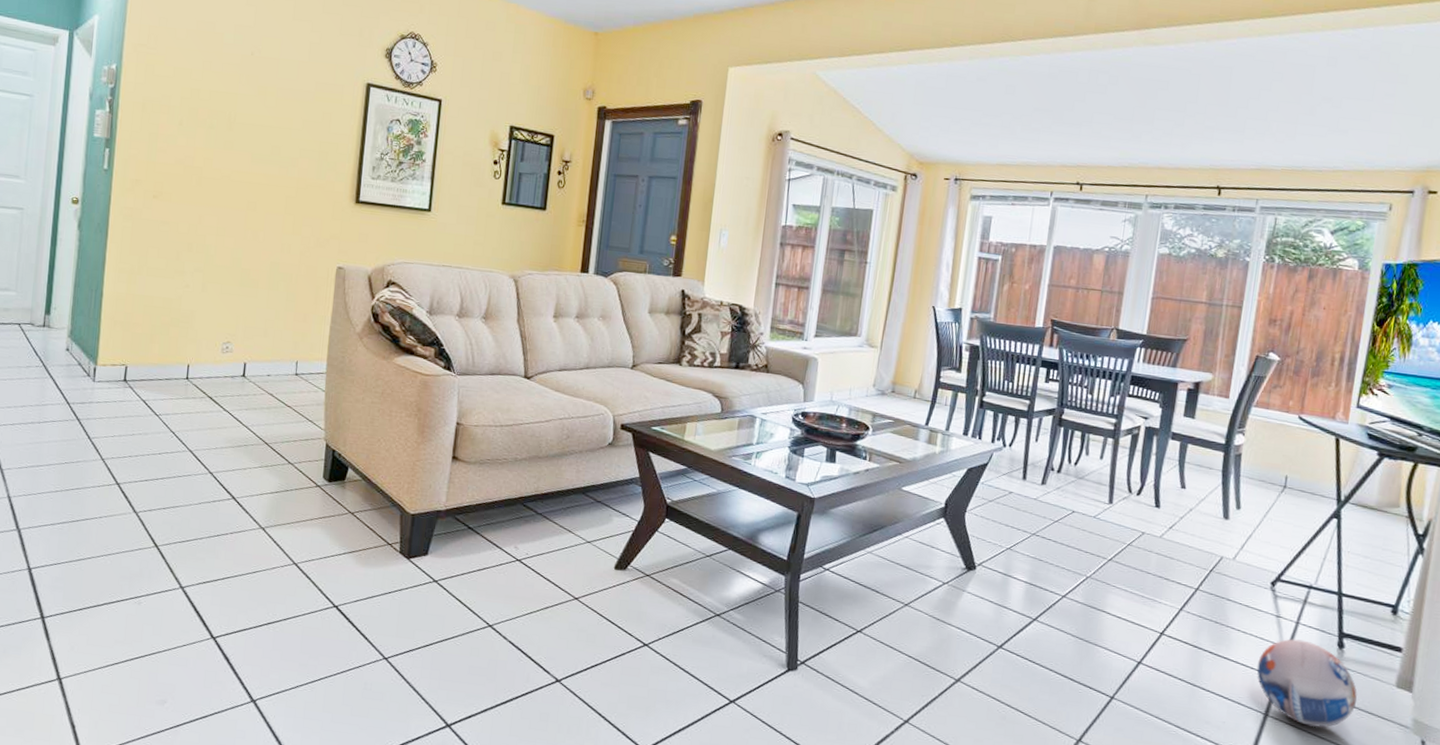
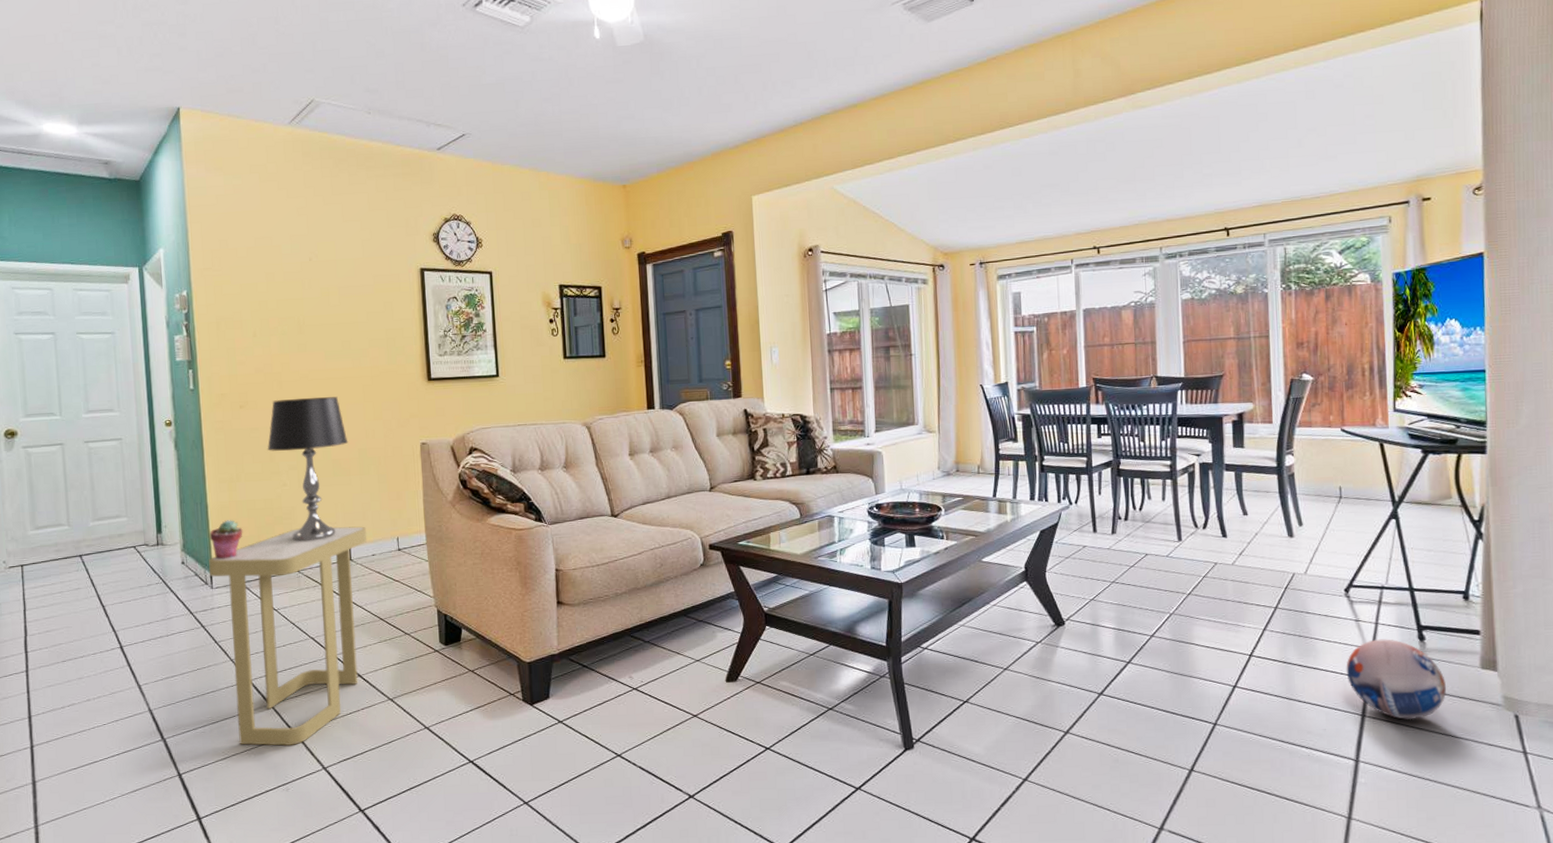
side table: none [94,334,266,559] -> present [209,526,367,746]
potted succulent: none [99,312,136,353] -> present [209,520,243,559]
table lamp: none [175,196,262,351] -> present [267,397,349,542]

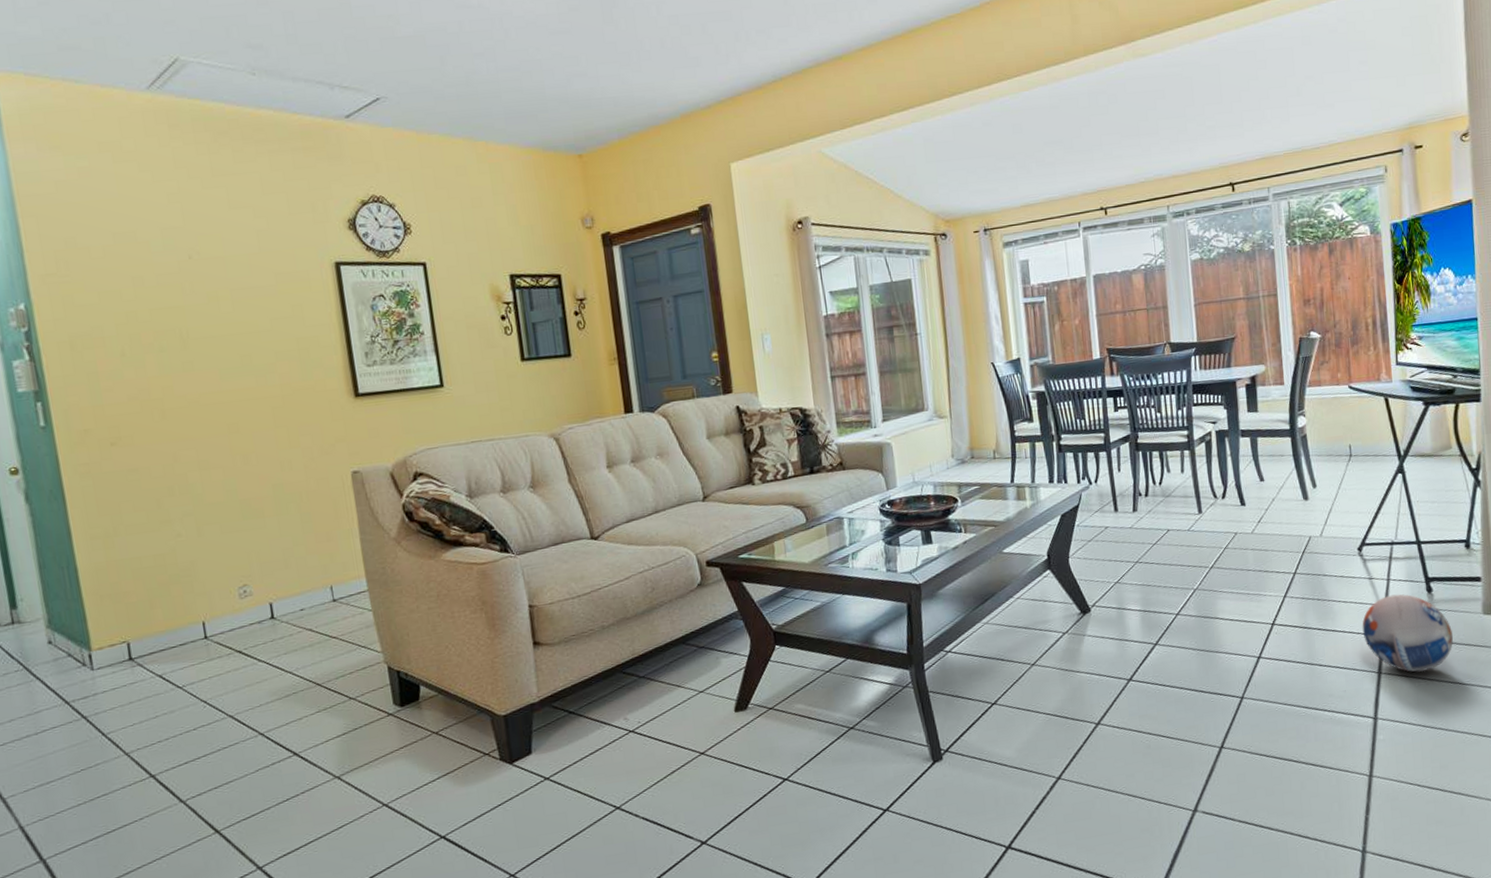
potted succulent: present [209,520,243,559] -> none [82,583,129,633]
side table: present [209,526,367,746] -> none [85,577,295,854]
table lamp: present [267,397,349,542] -> none [151,423,259,603]

